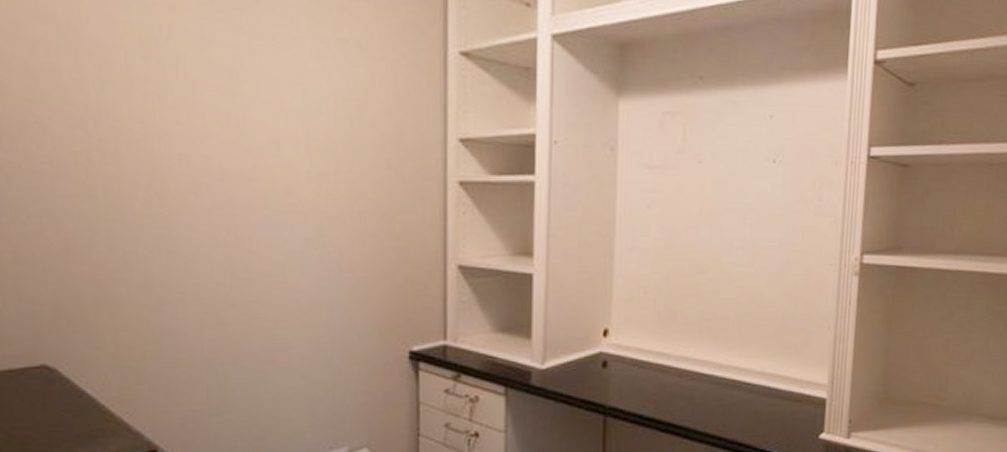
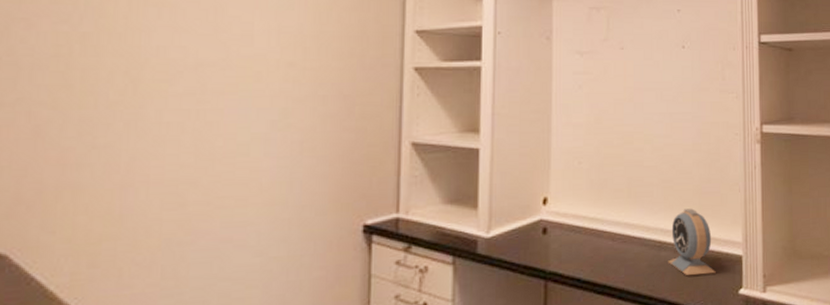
alarm clock: none [741,346,795,418] -> present [668,208,716,276]

